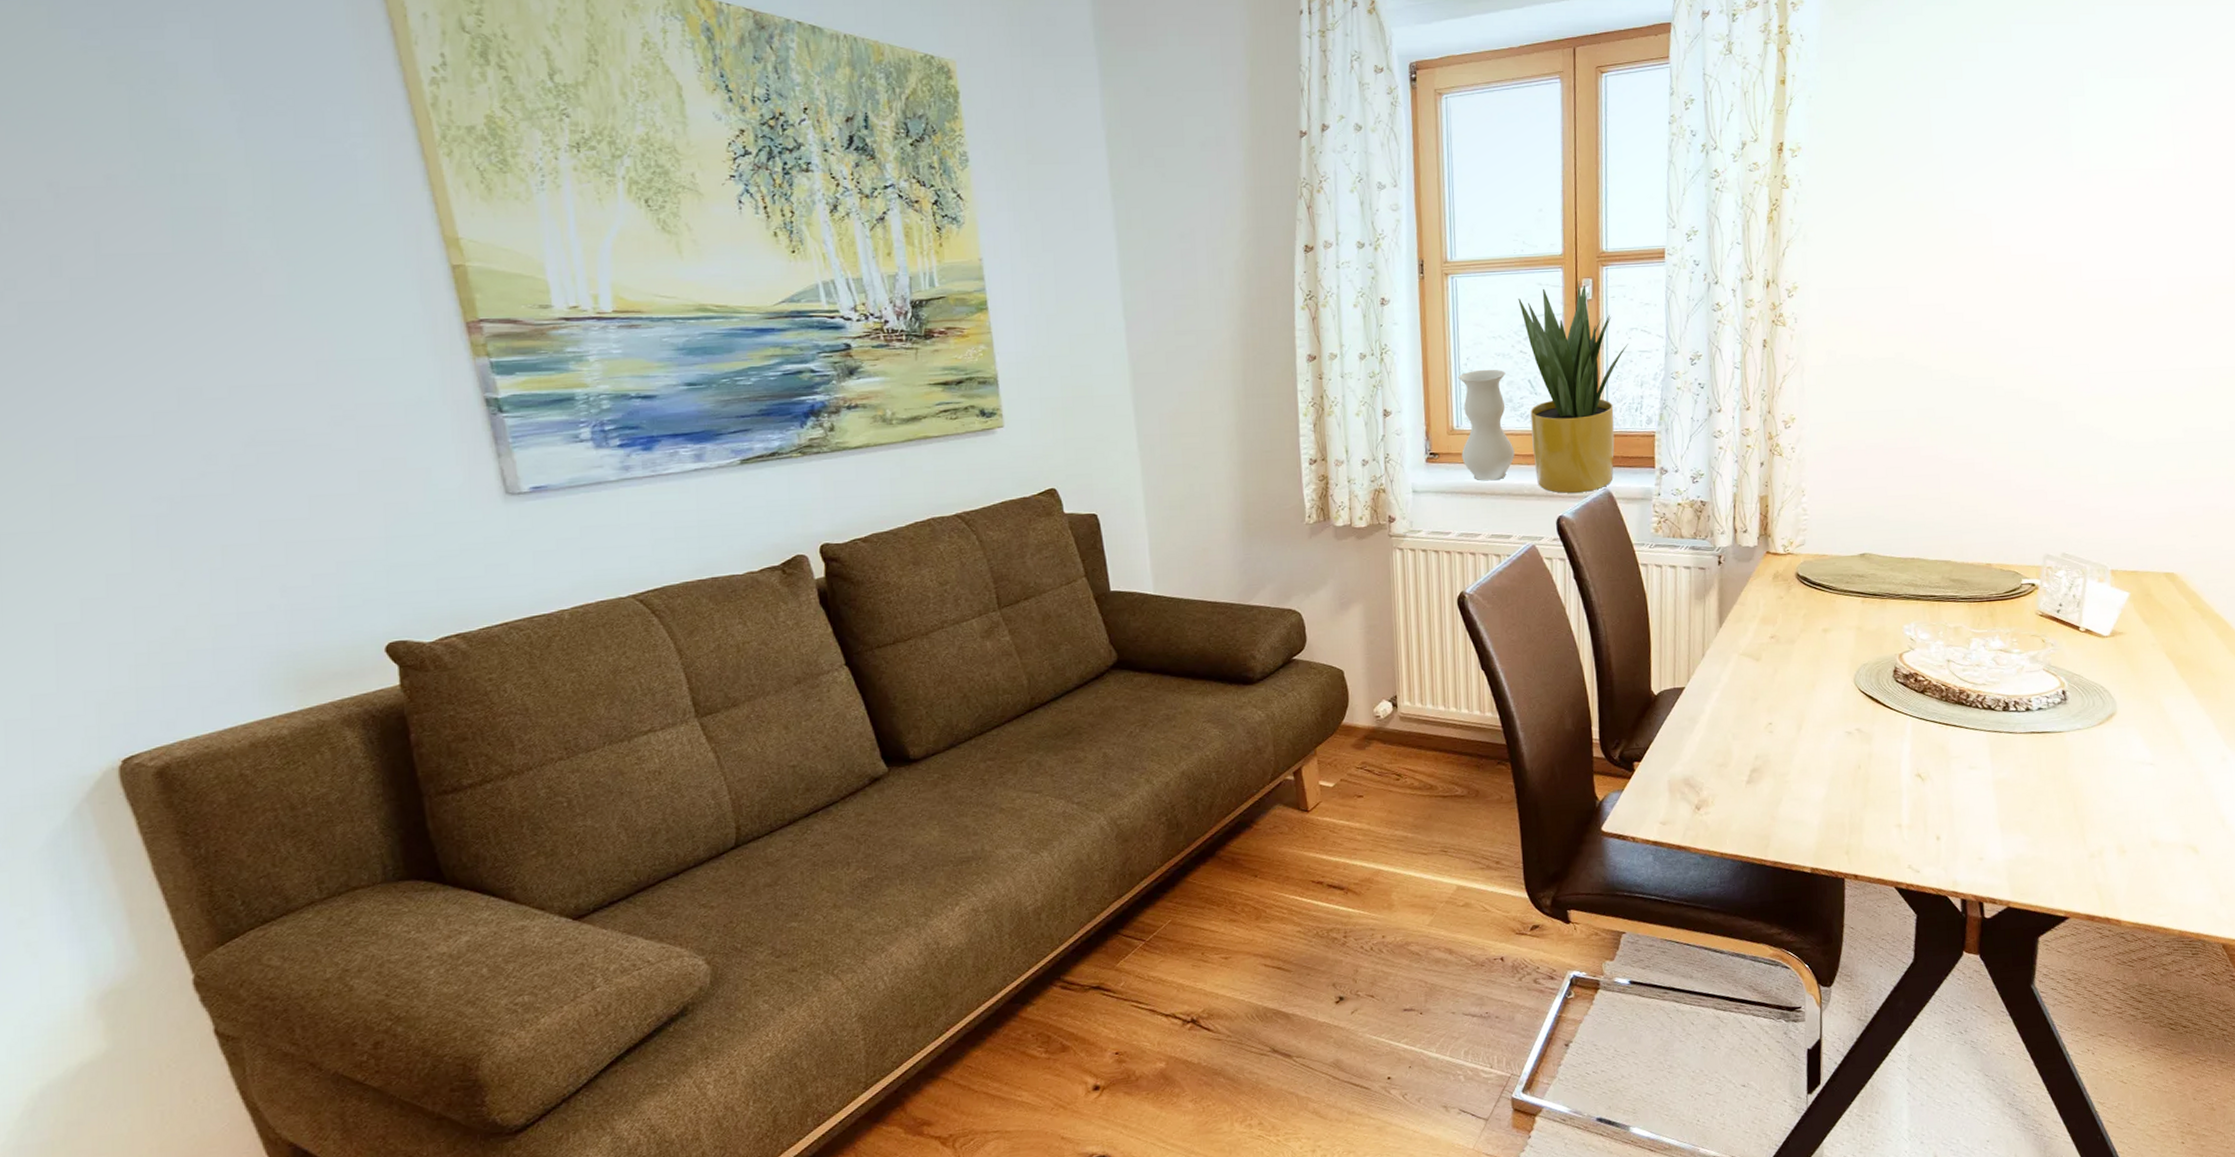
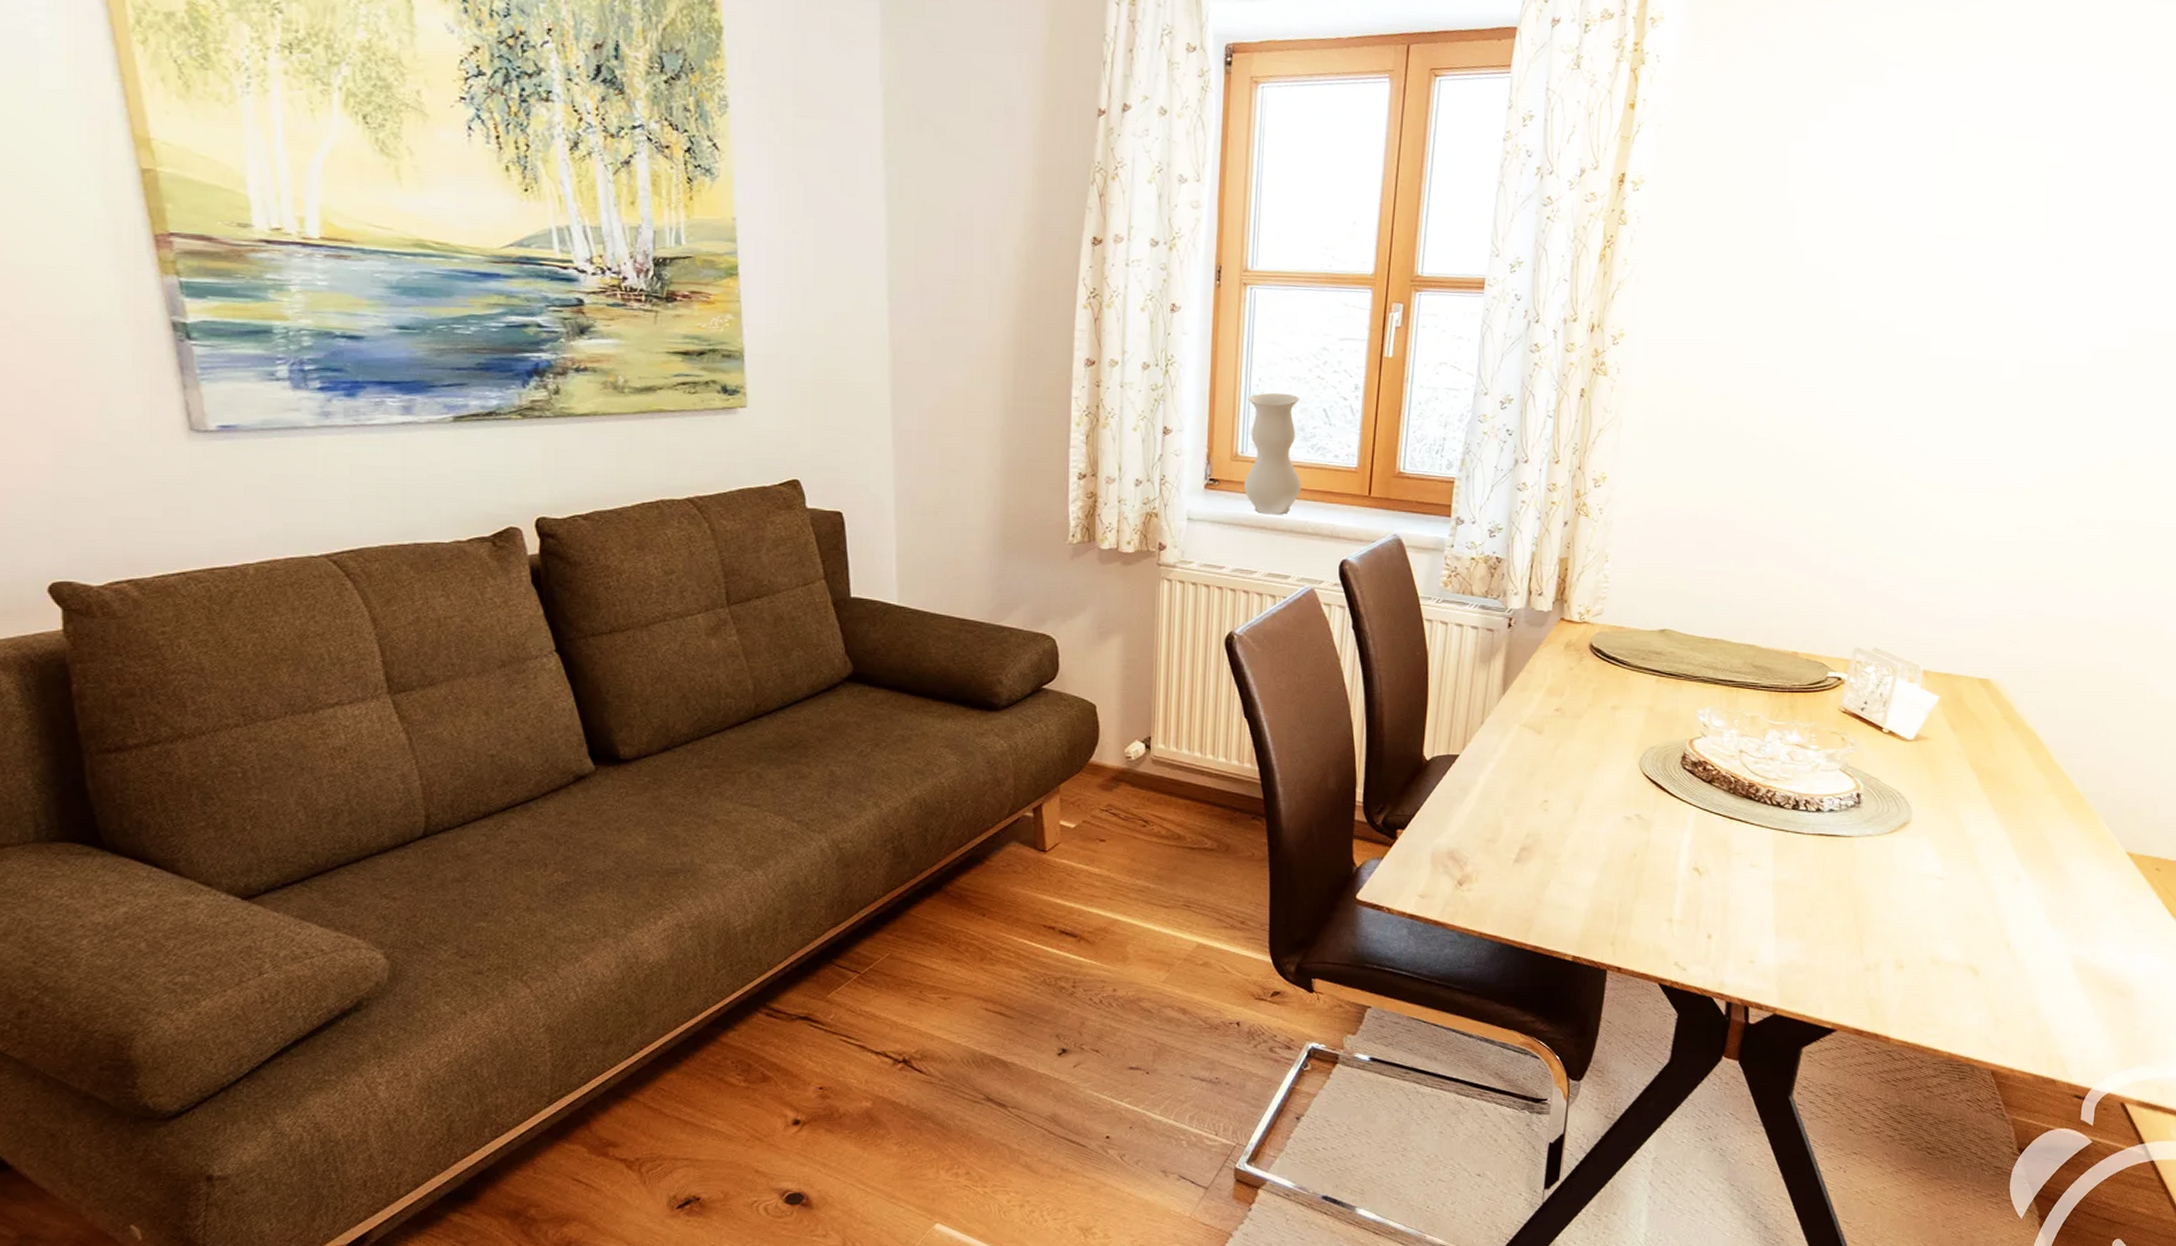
planter: present [1518,281,1628,493] -> none [1321,305,1435,536]

